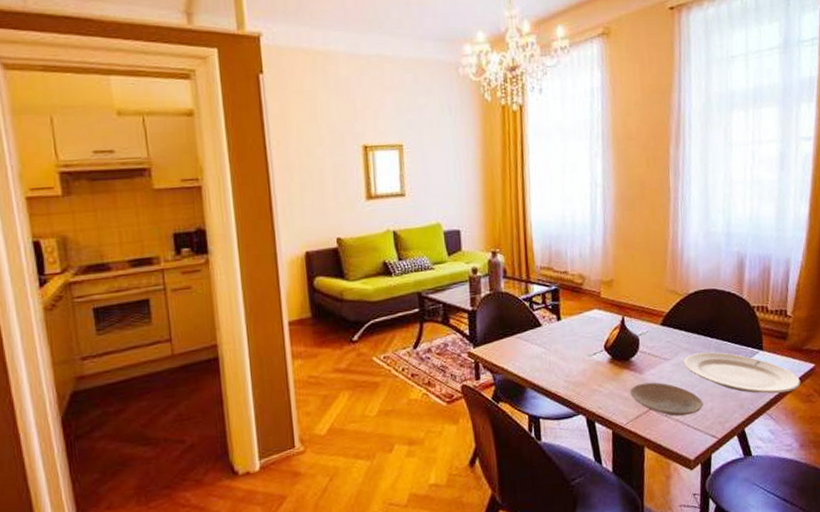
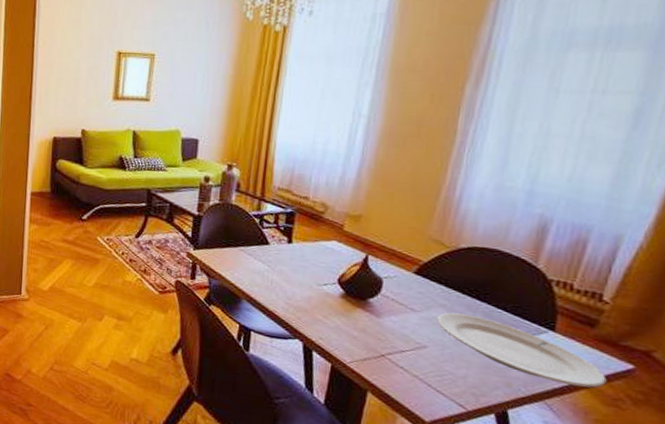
plate: present [630,382,704,417] -> none [360,326,455,376]

